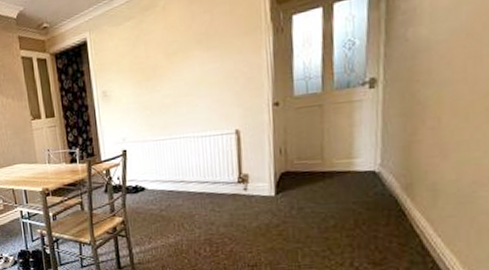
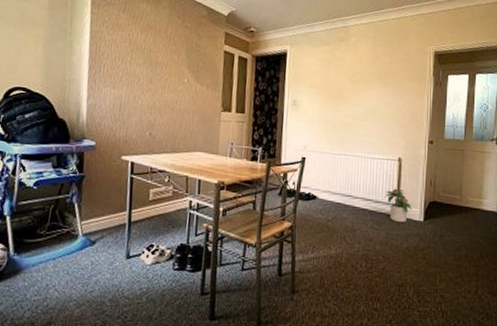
potted plant: none [223,164,259,201] -> present [384,188,412,223]

